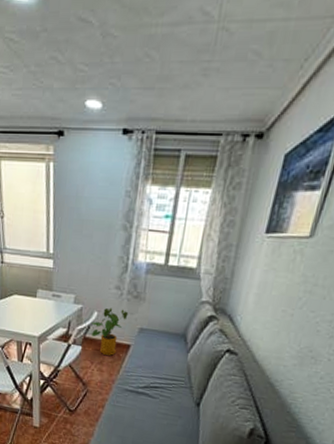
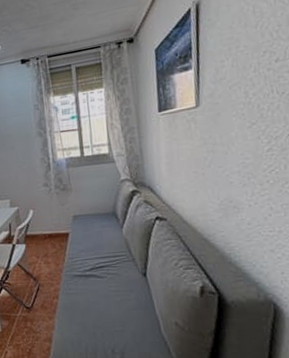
house plant: present [91,308,129,356] -> none [30,202,60,247]

